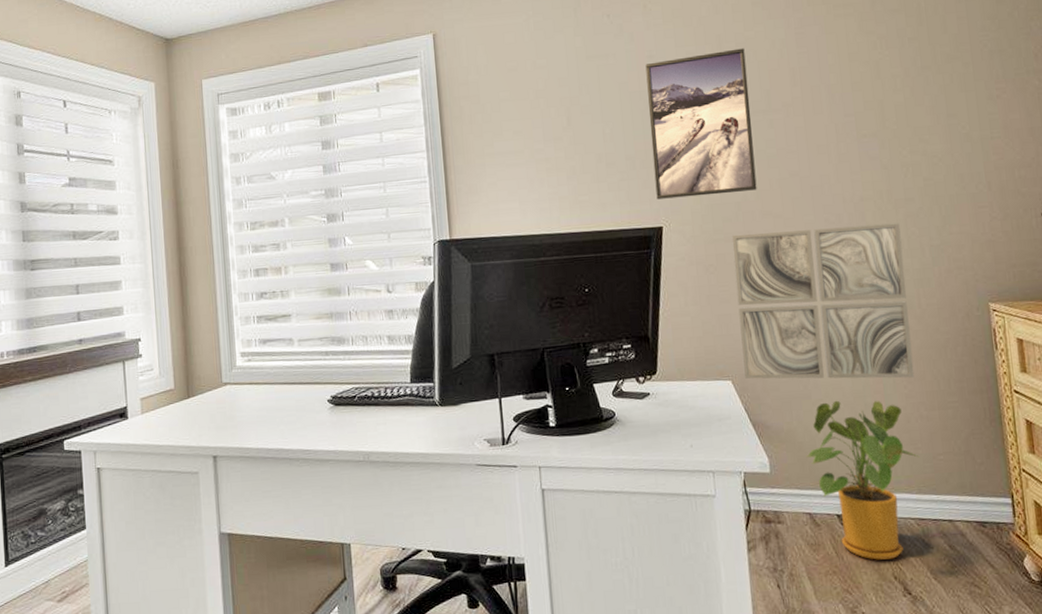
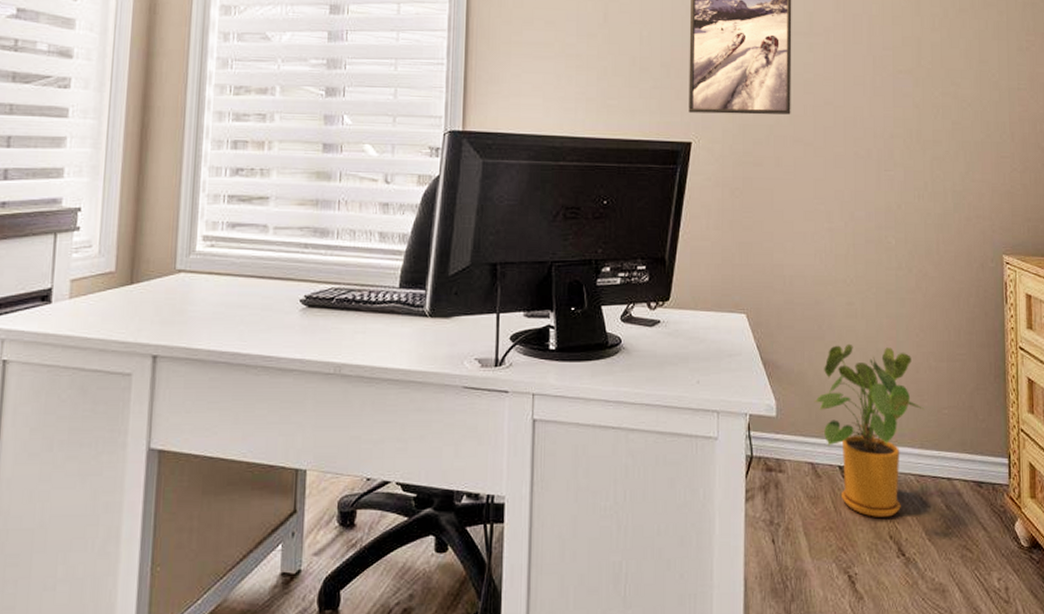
wall art: present [731,223,915,379] -> none [759,159,927,326]

